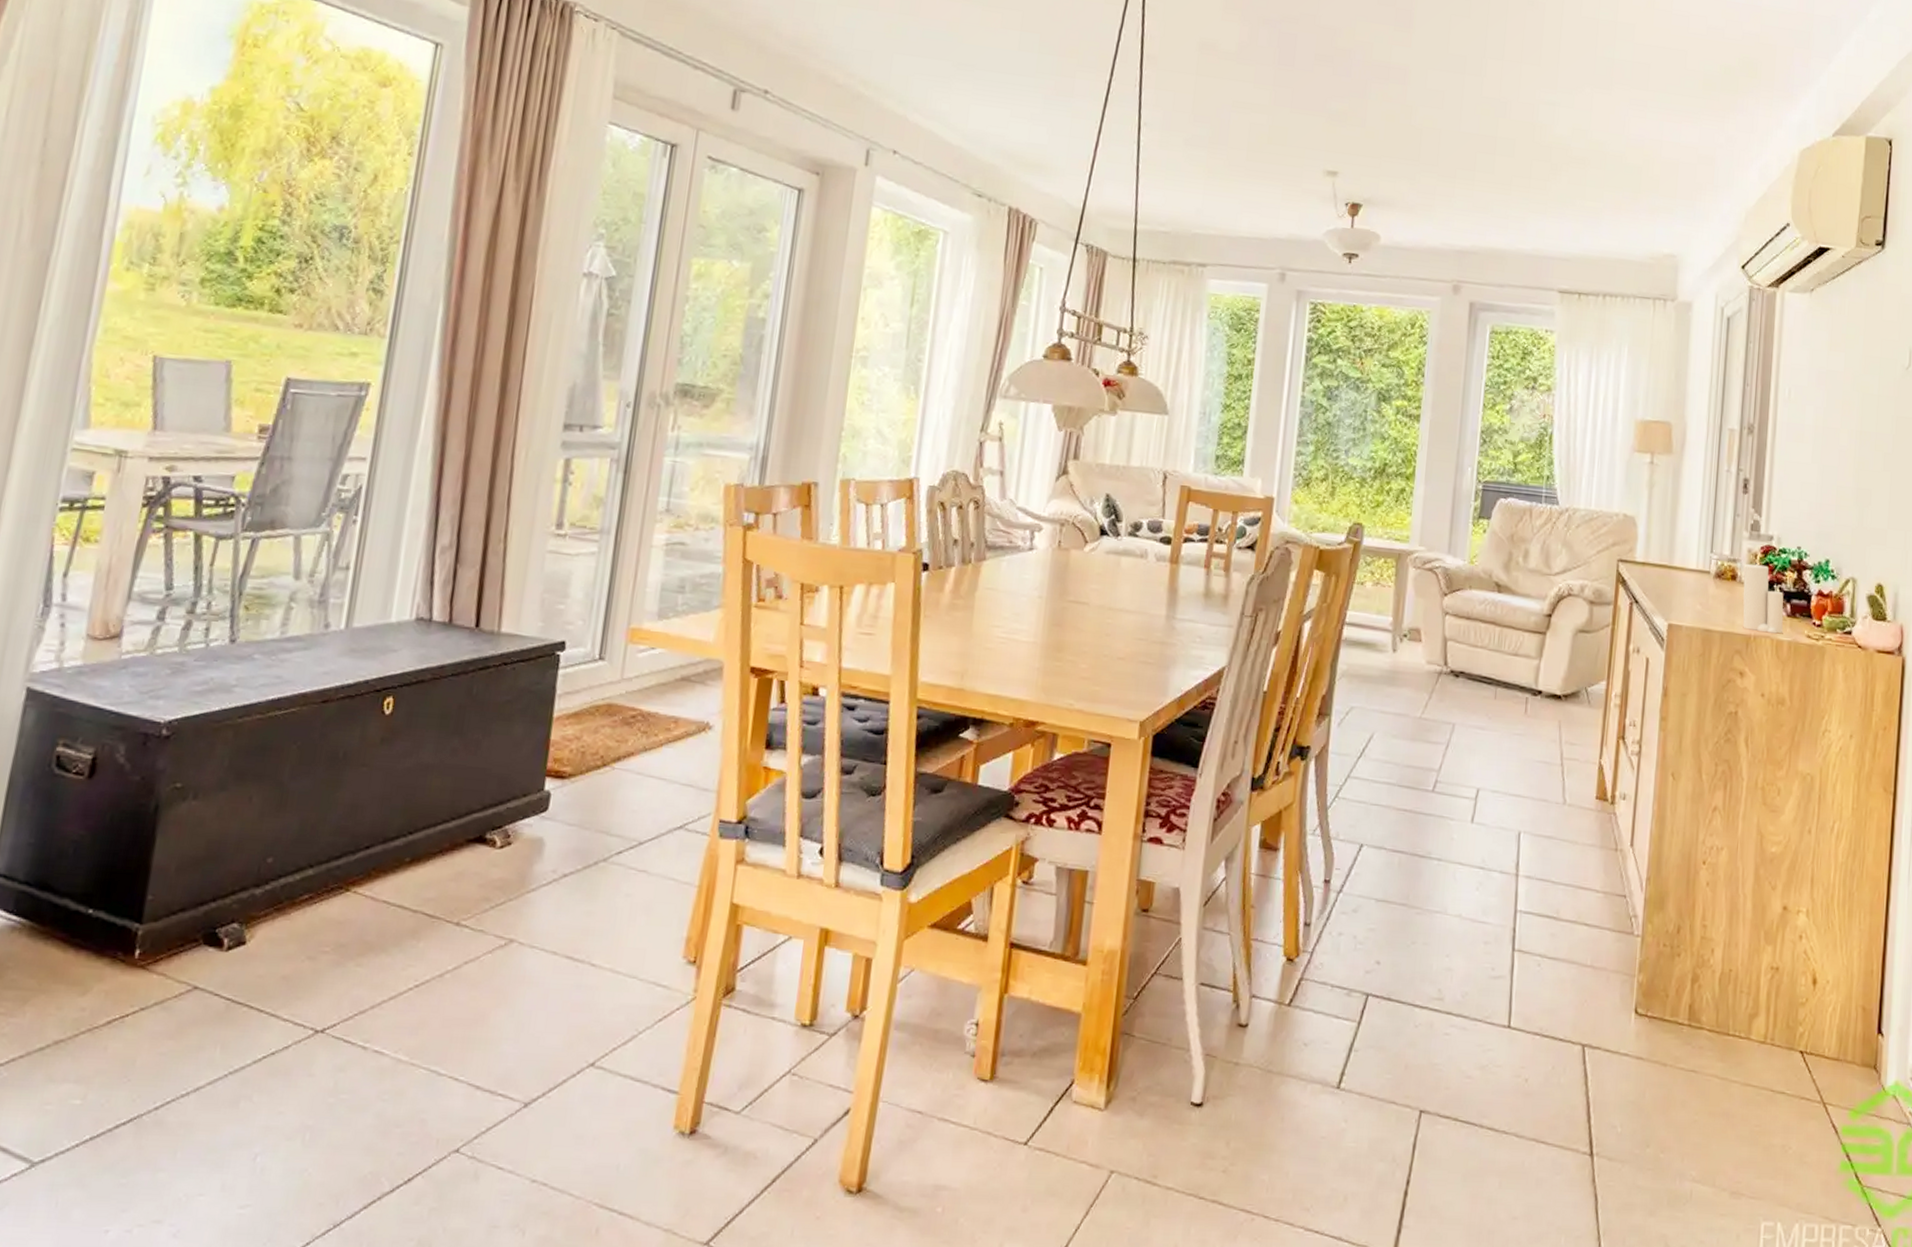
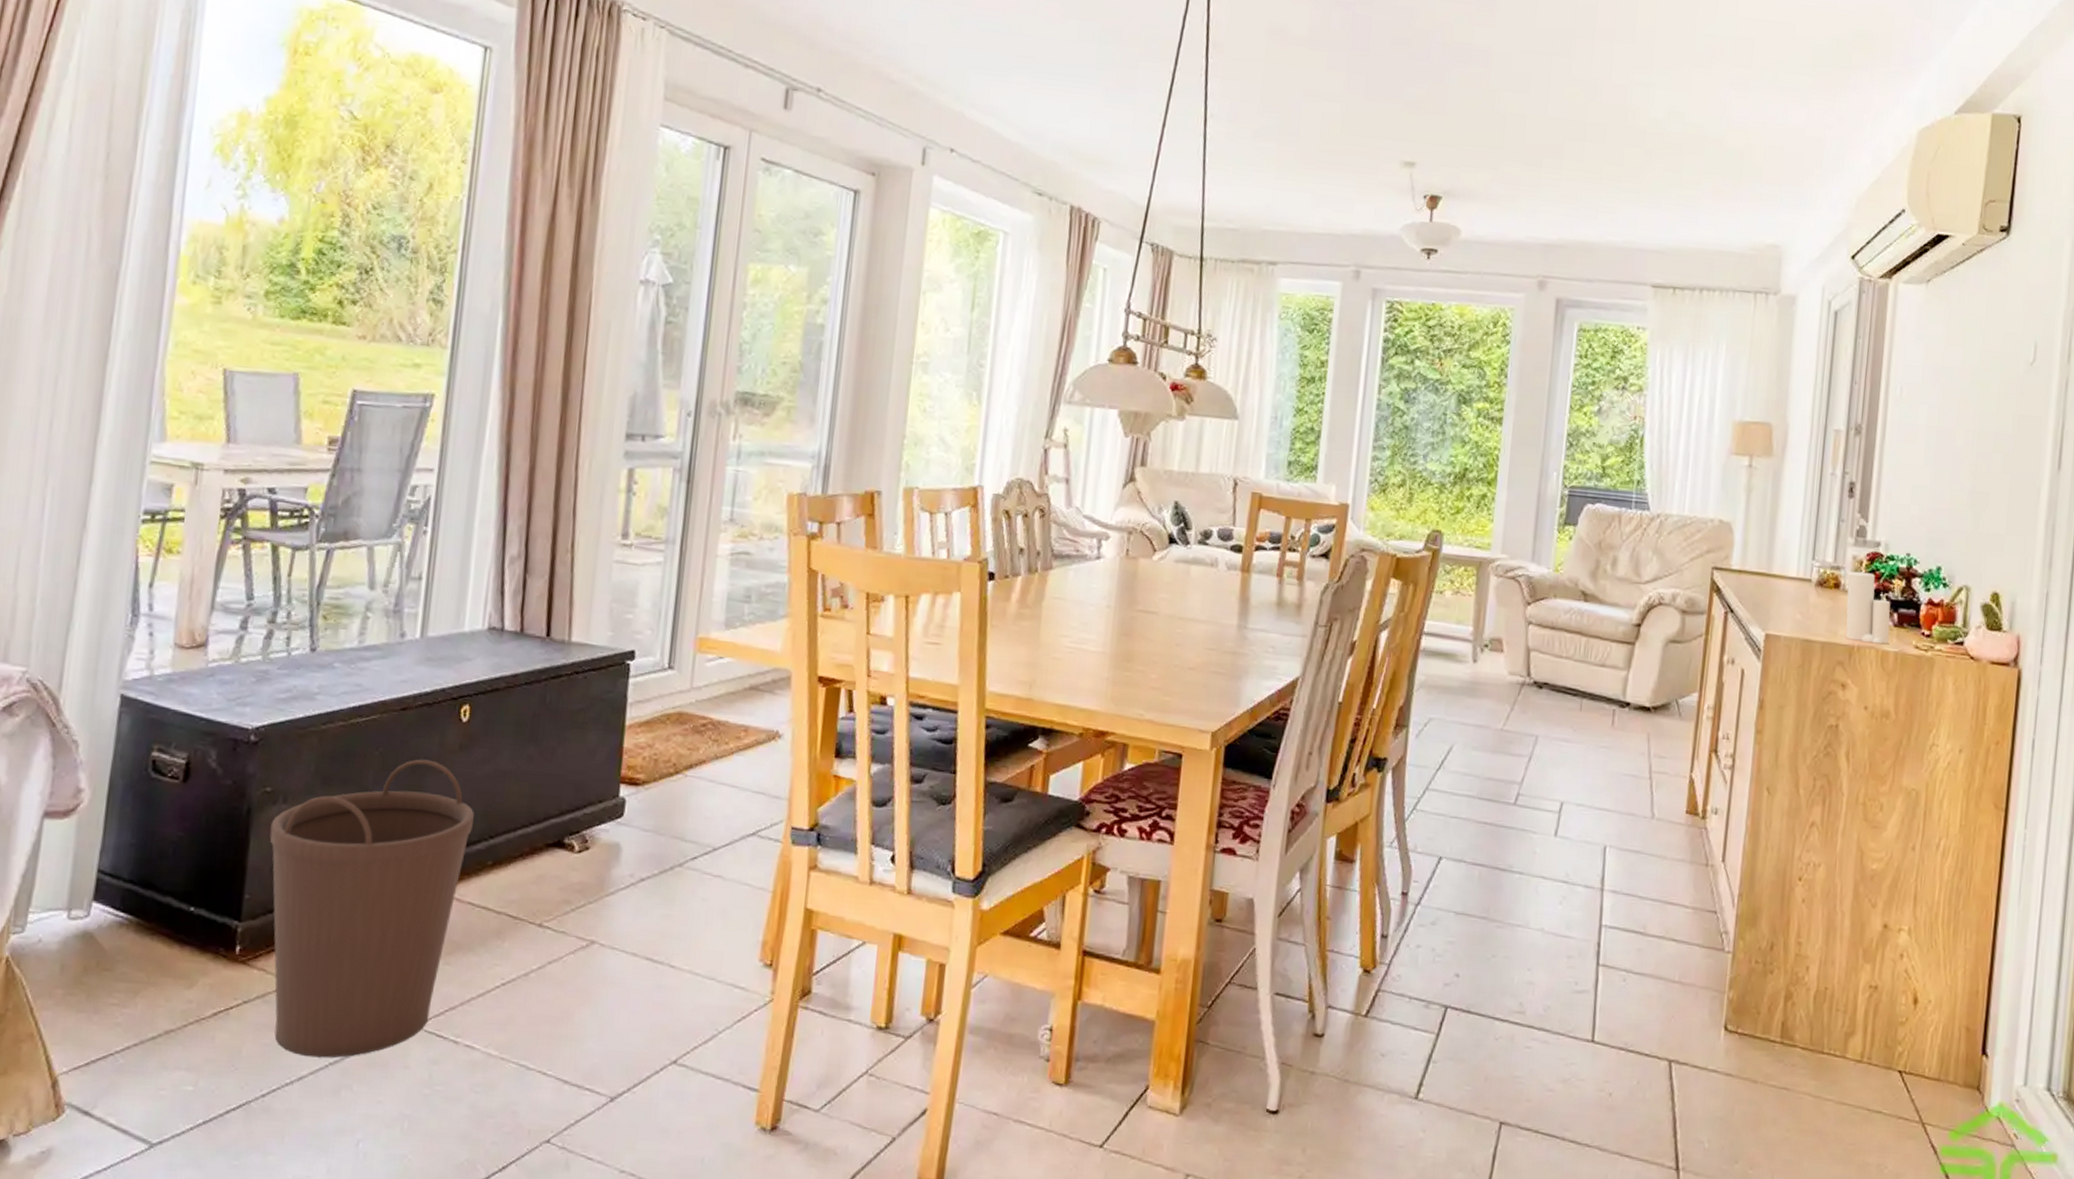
basket: none [172,753,394,1067] -> present [269,759,474,1058]

